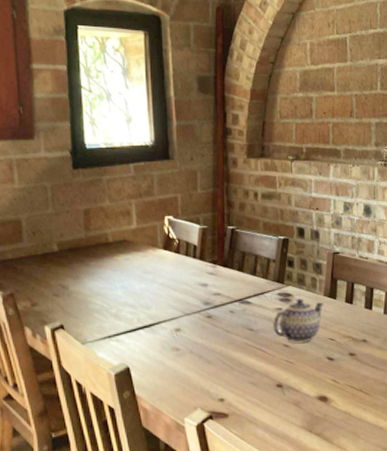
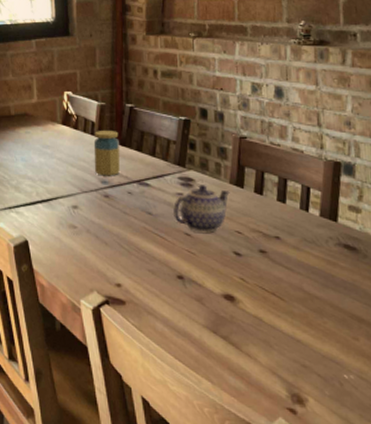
jar: none [196,252,222,298] -> present [93,130,120,176]

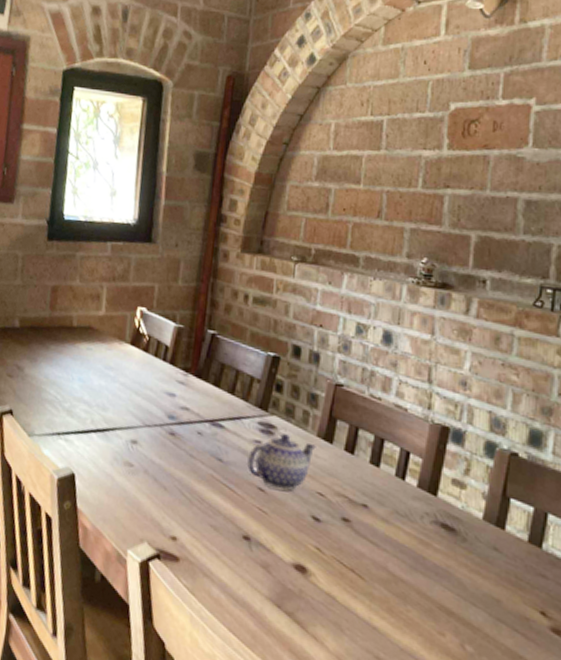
jar: present [93,130,120,176] -> none [162,356,195,412]

